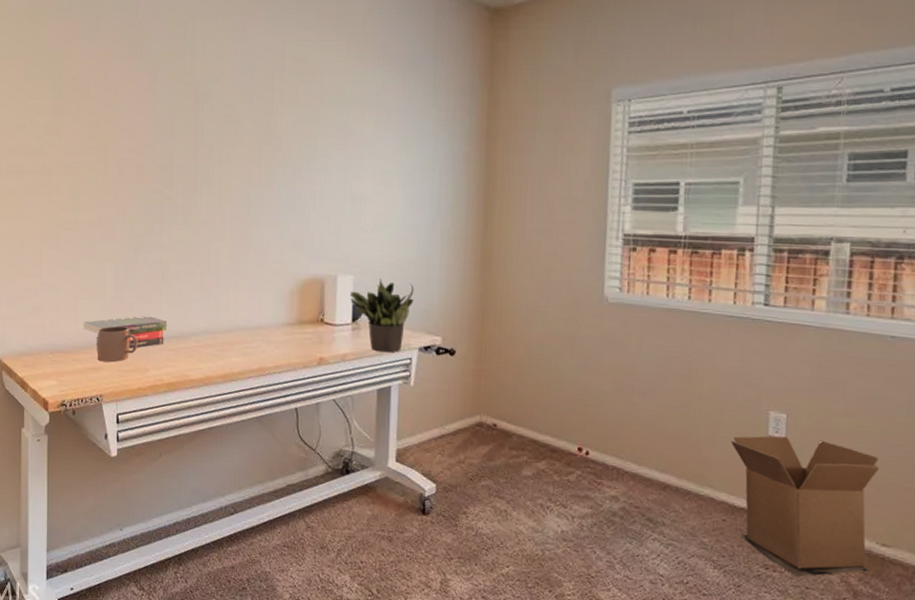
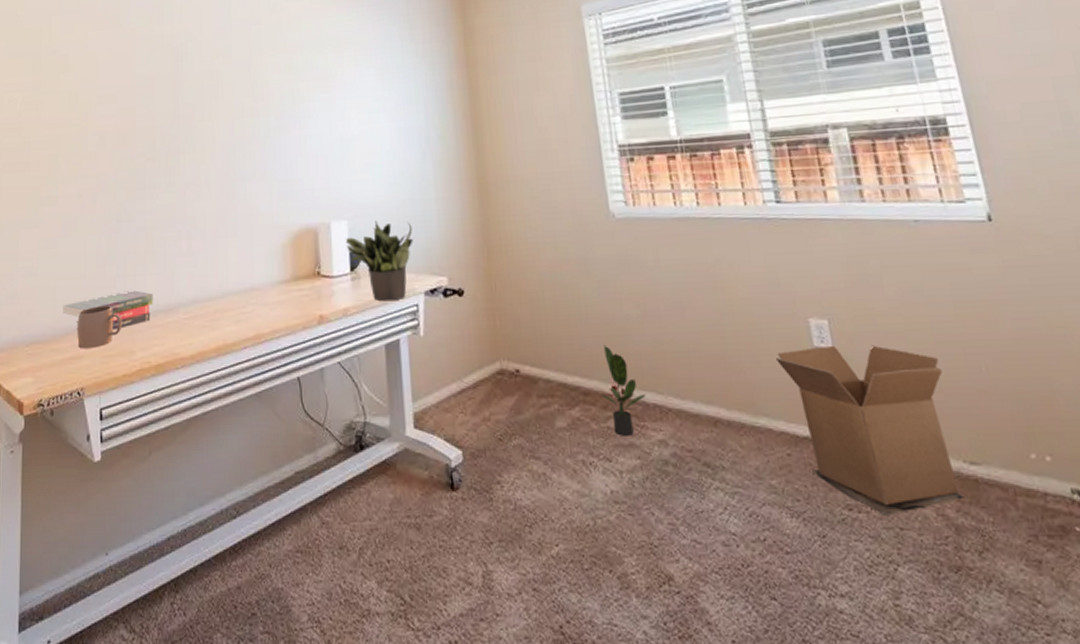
potted plant: none [566,412,607,489] -> present [600,344,646,436]

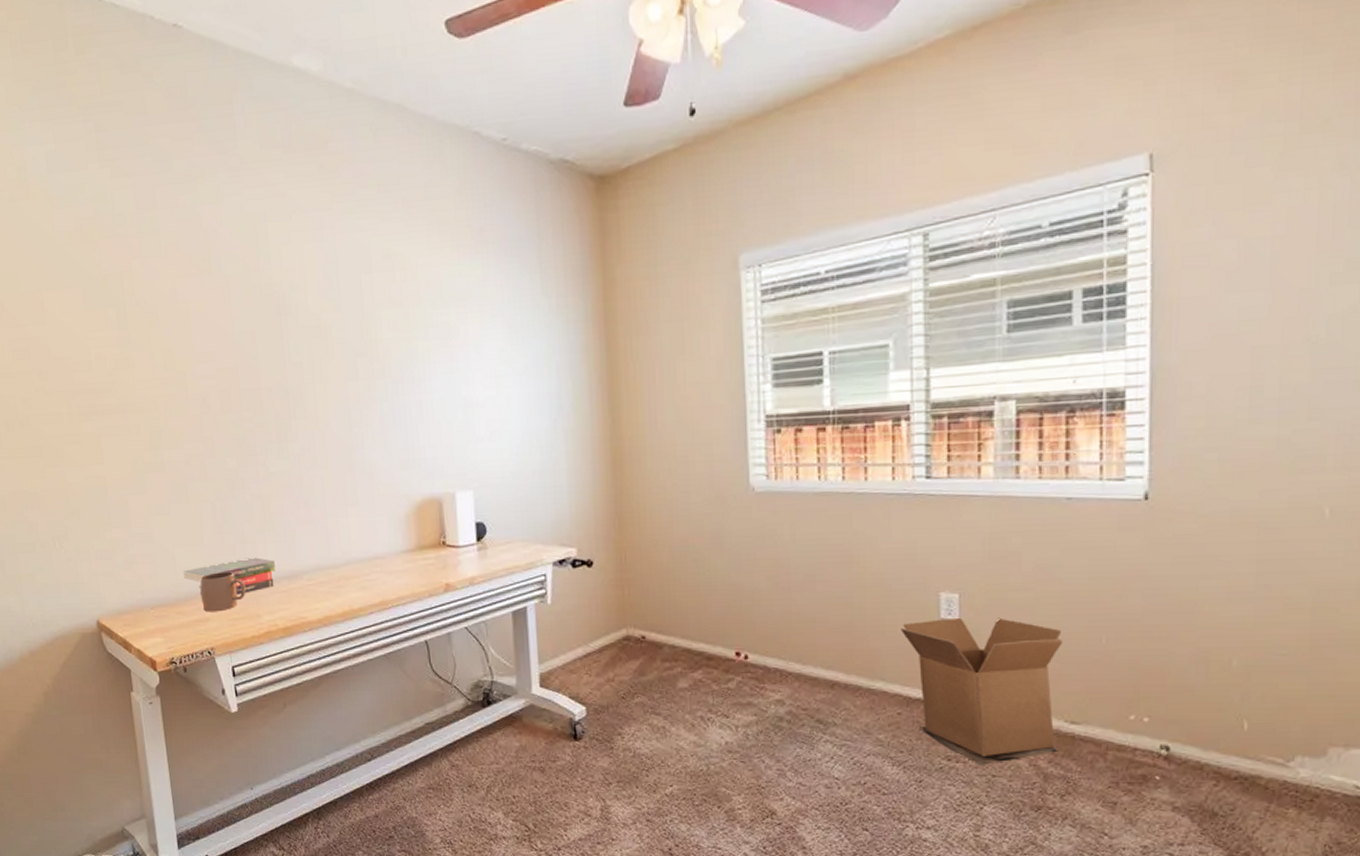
potted plant: present [345,220,413,302] -> none [471,491,542,571]
potted plant: present [600,344,646,436] -> none [723,614,768,696]

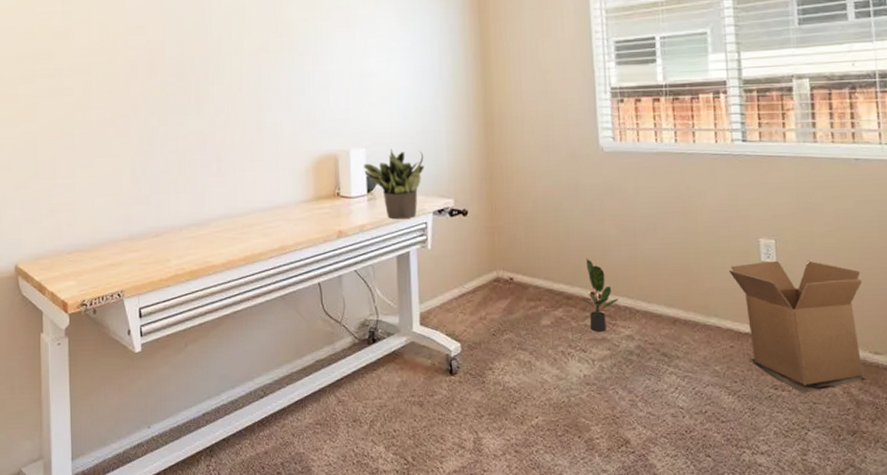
books: present [183,557,275,595] -> none [101,206,186,241]
mug: present [199,572,246,612] -> none [115,219,158,257]
potted plant: none [471,491,542,571] -> present [363,149,424,220]
potted plant: none [723,614,768,696] -> present [580,258,619,332]

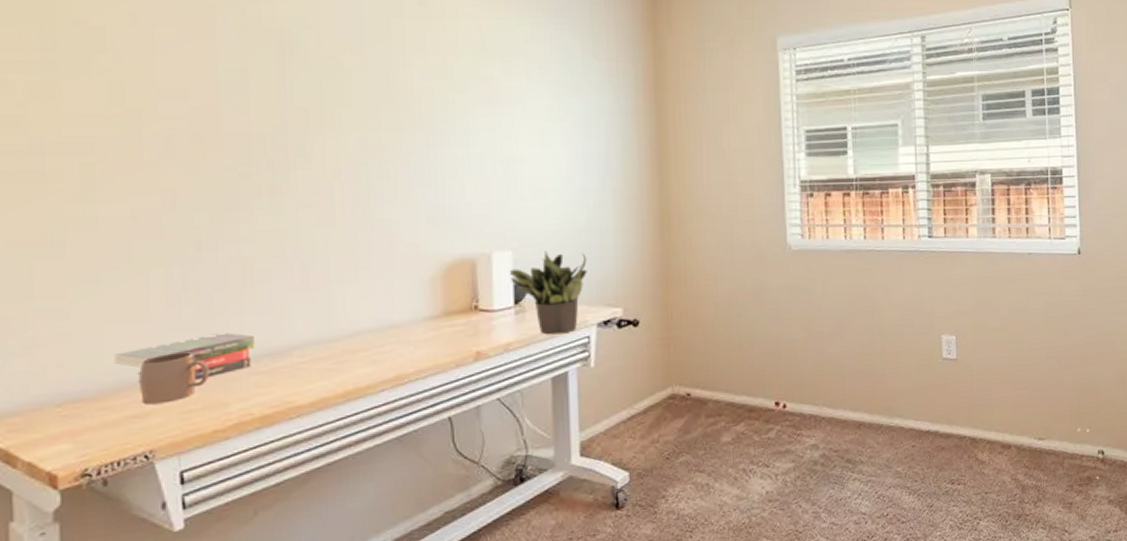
books: none [101,206,186,241] -> present [114,332,254,383]
mug: none [115,219,158,257] -> present [139,352,210,405]
potted plant: present [580,258,619,332] -> none [764,366,804,444]
cardboard box: present [729,260,867,393] -> none [913,354,1031,485]

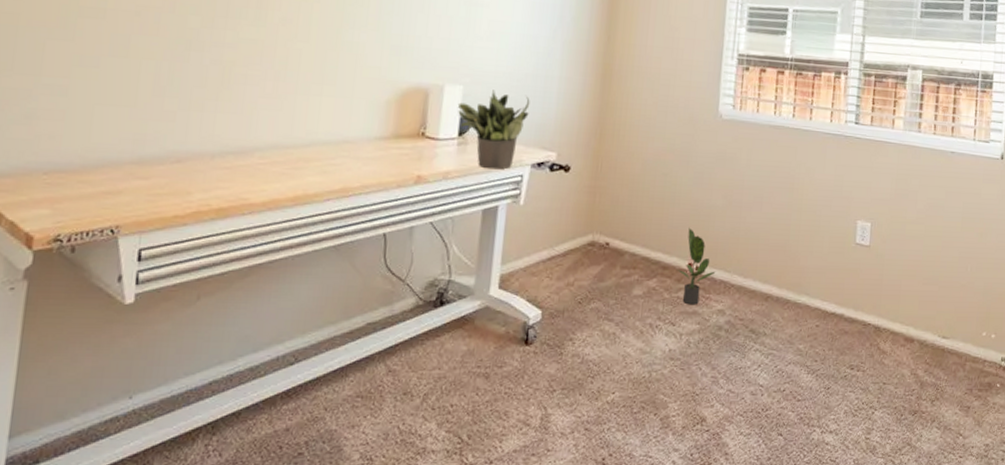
books: present [114,332,254,383] -> none [99,126,223,168]
mug: present [139,352,210,405] -> none [116,139,180,185]
potted plant: none [764,366,804,444] -> present [677,227,716,305]

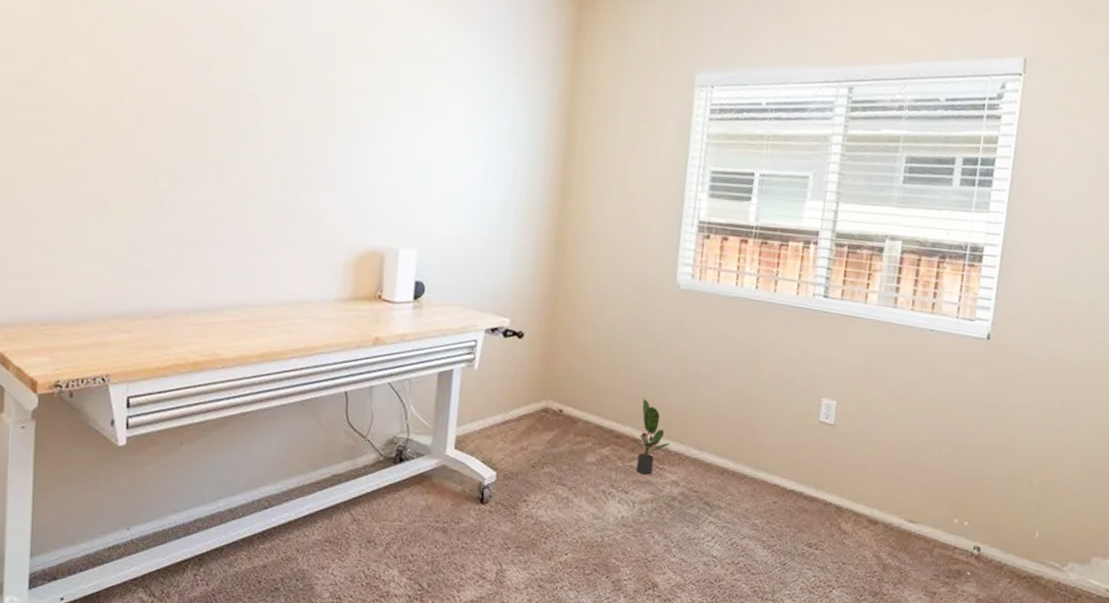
potted plant: present [457,89,530,170] -> none [412,254,484,334]

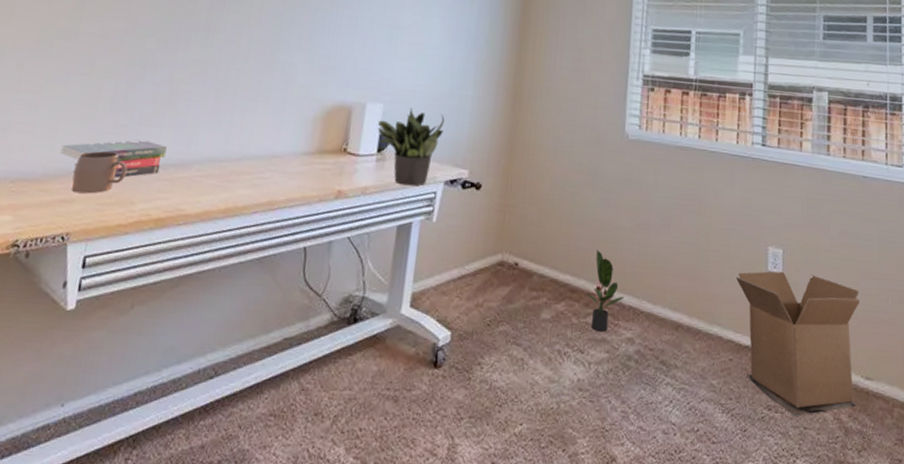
books: none [87,284,195,323] -> present [60,140,167,179]
mug: none [103,295,158,338] -> present [71,151,128,194]
potted plant: none [412,254,484,334] -> present [377,108,445,186]
cardboard box: none [786,421,913,553] -> present [736,271,860,416]

